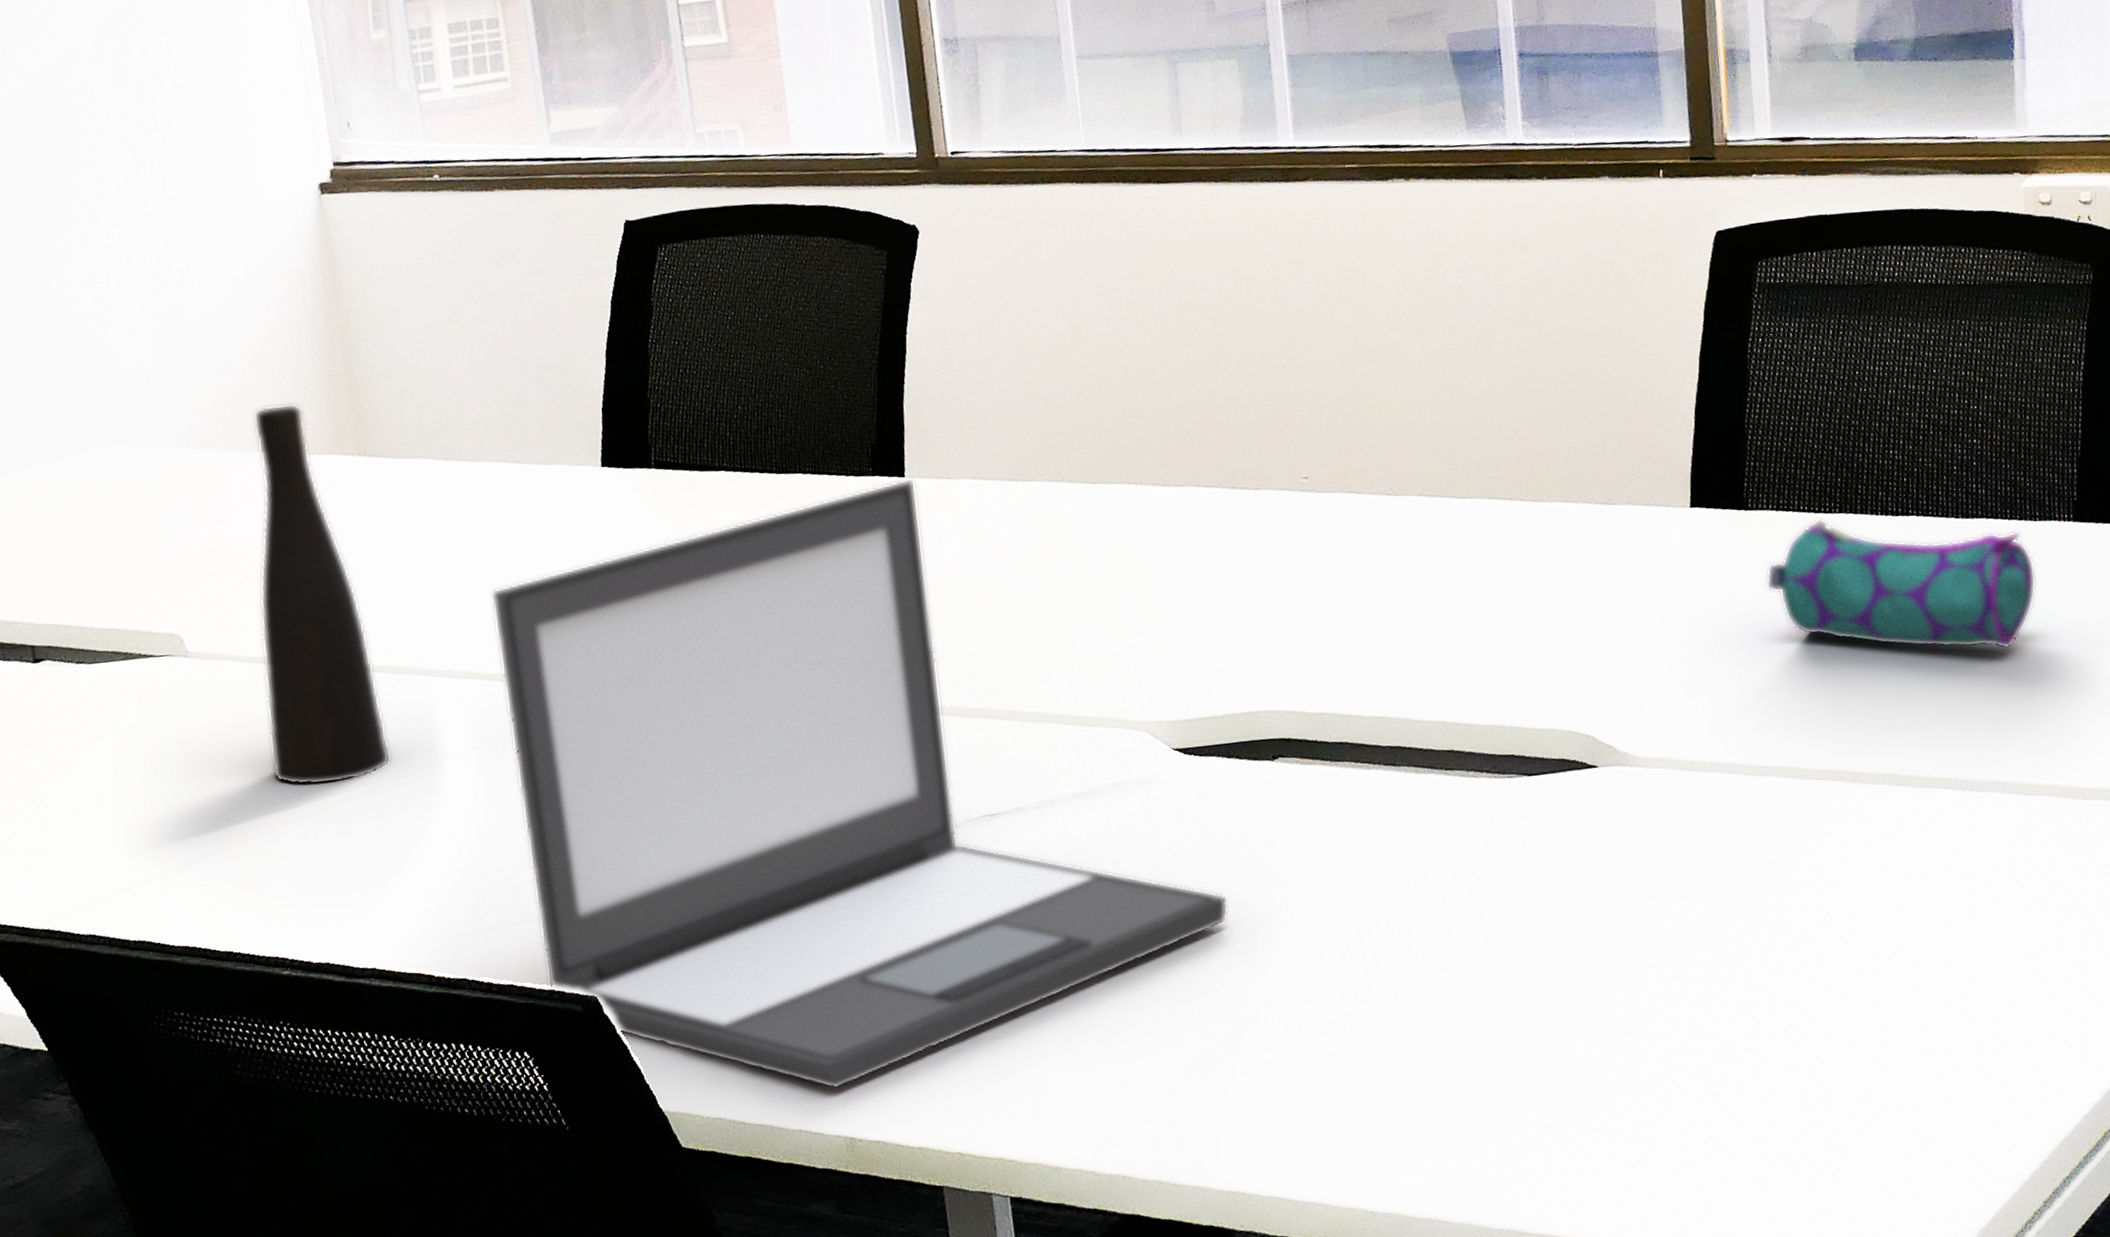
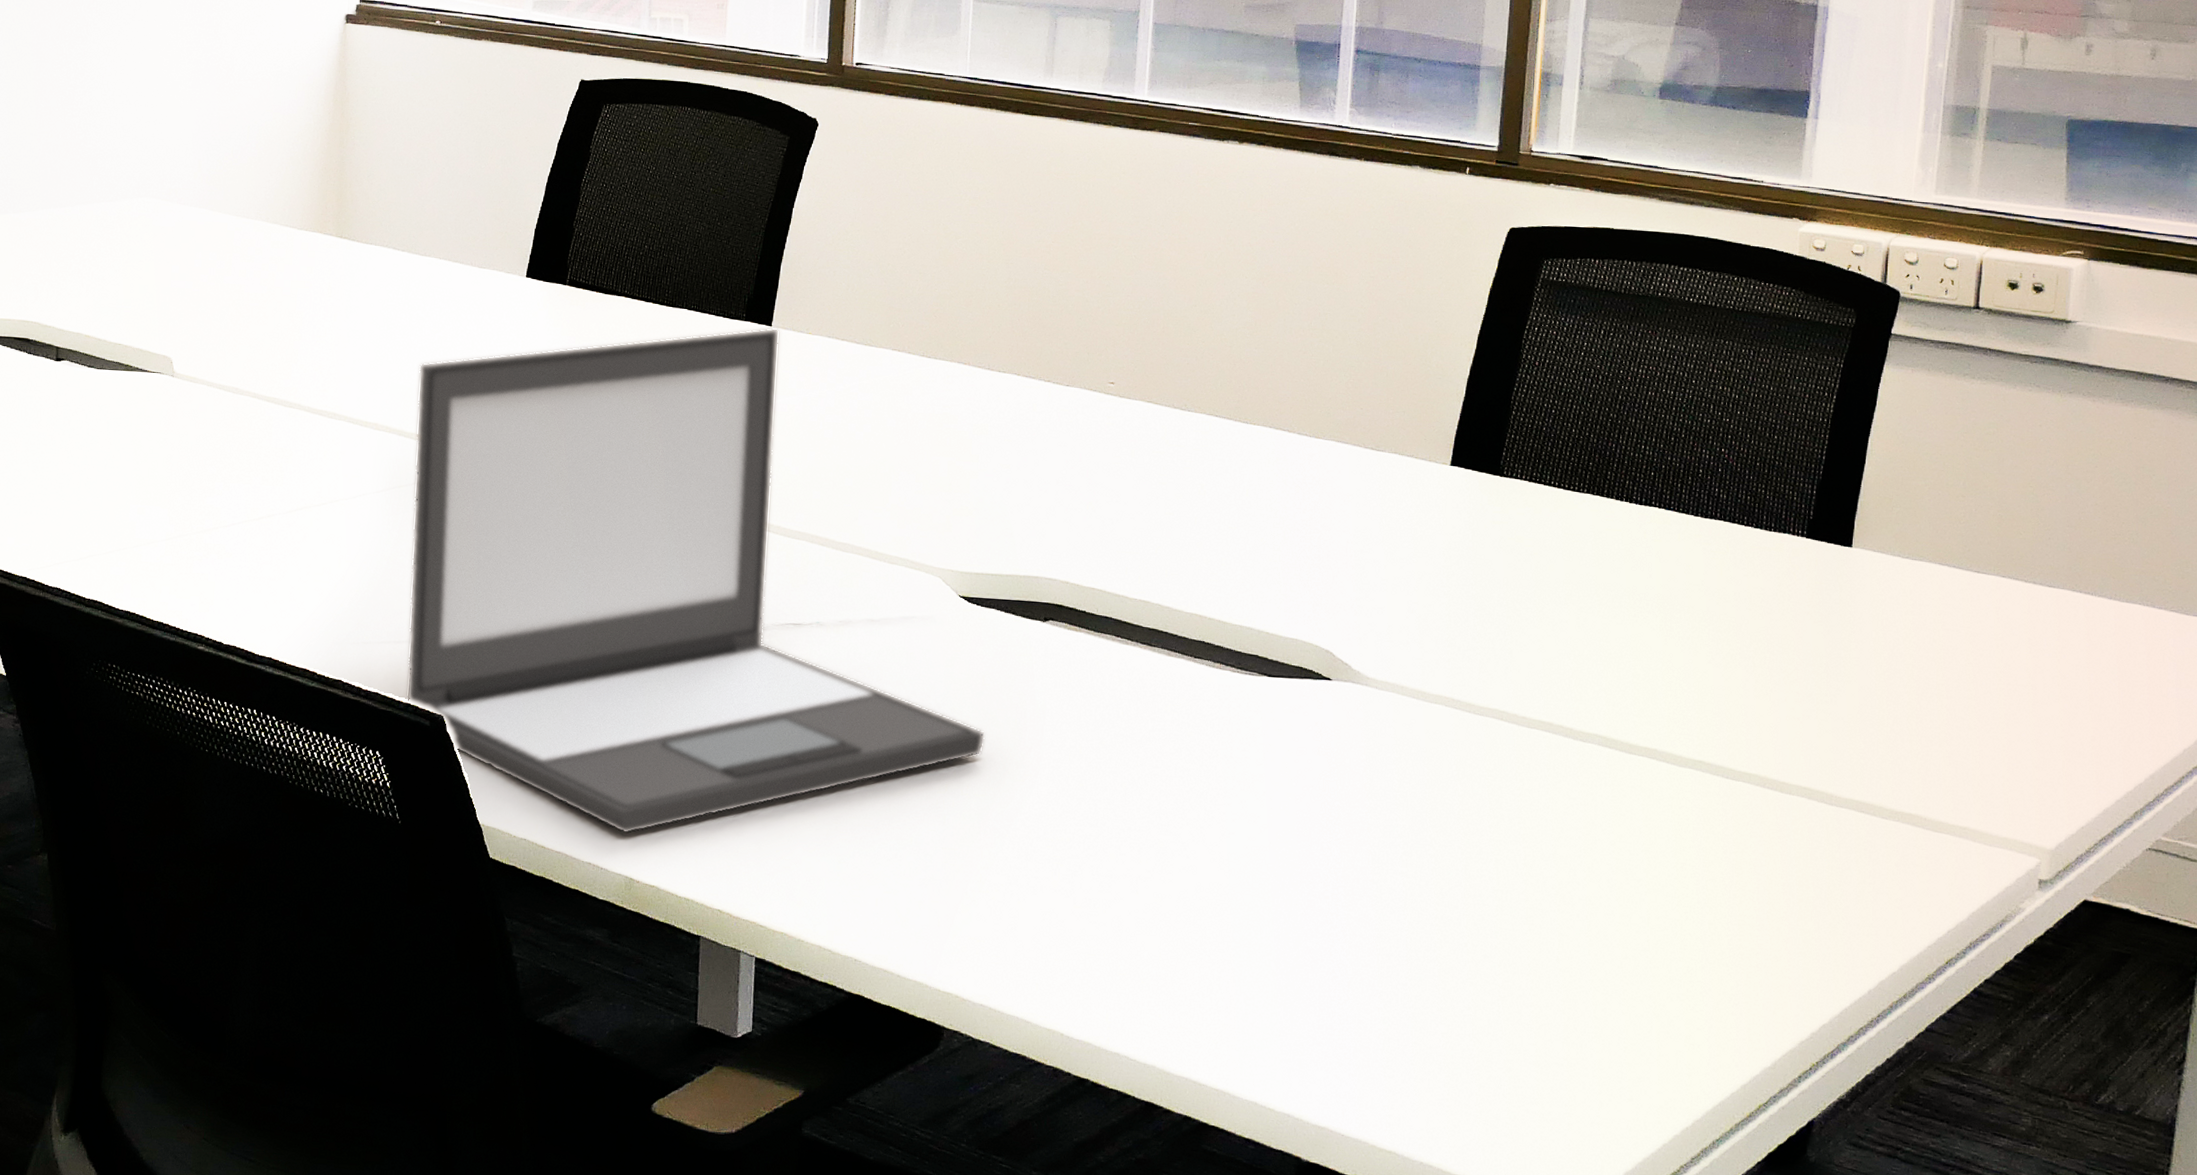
vase: present [253,403,392,786] -> none [221,185,317,500]
pencil case: present [1766,519,2036,650] -> none [1510,496,1764,643]

